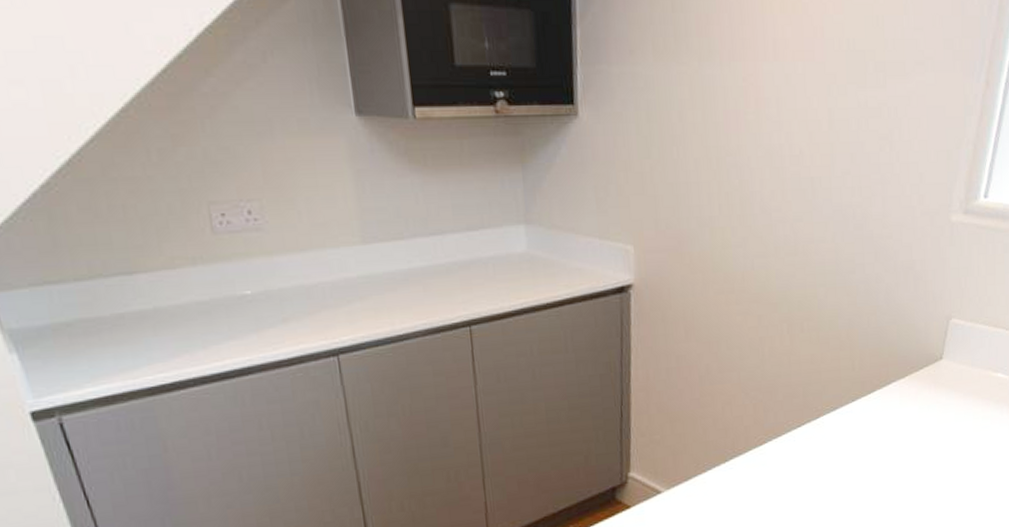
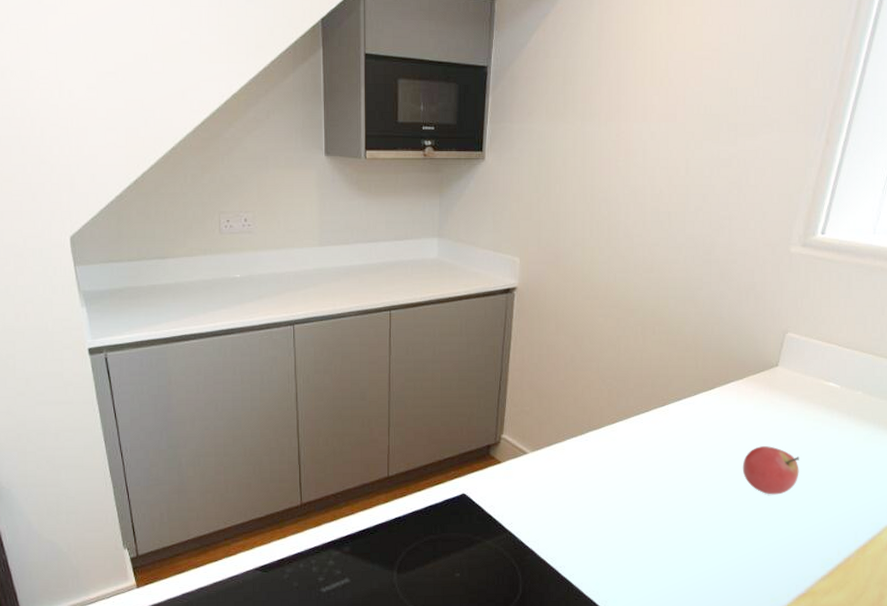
fruit: none [908,453,969,509] -> present [742,446,799,495]

